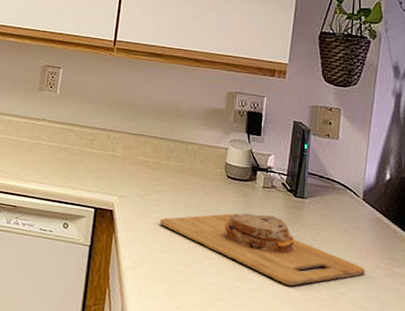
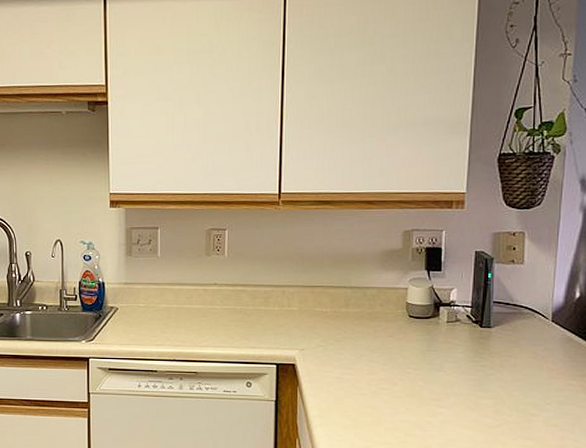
cutting board: present [160,213,365,286] -> none [344,349,557,414]

